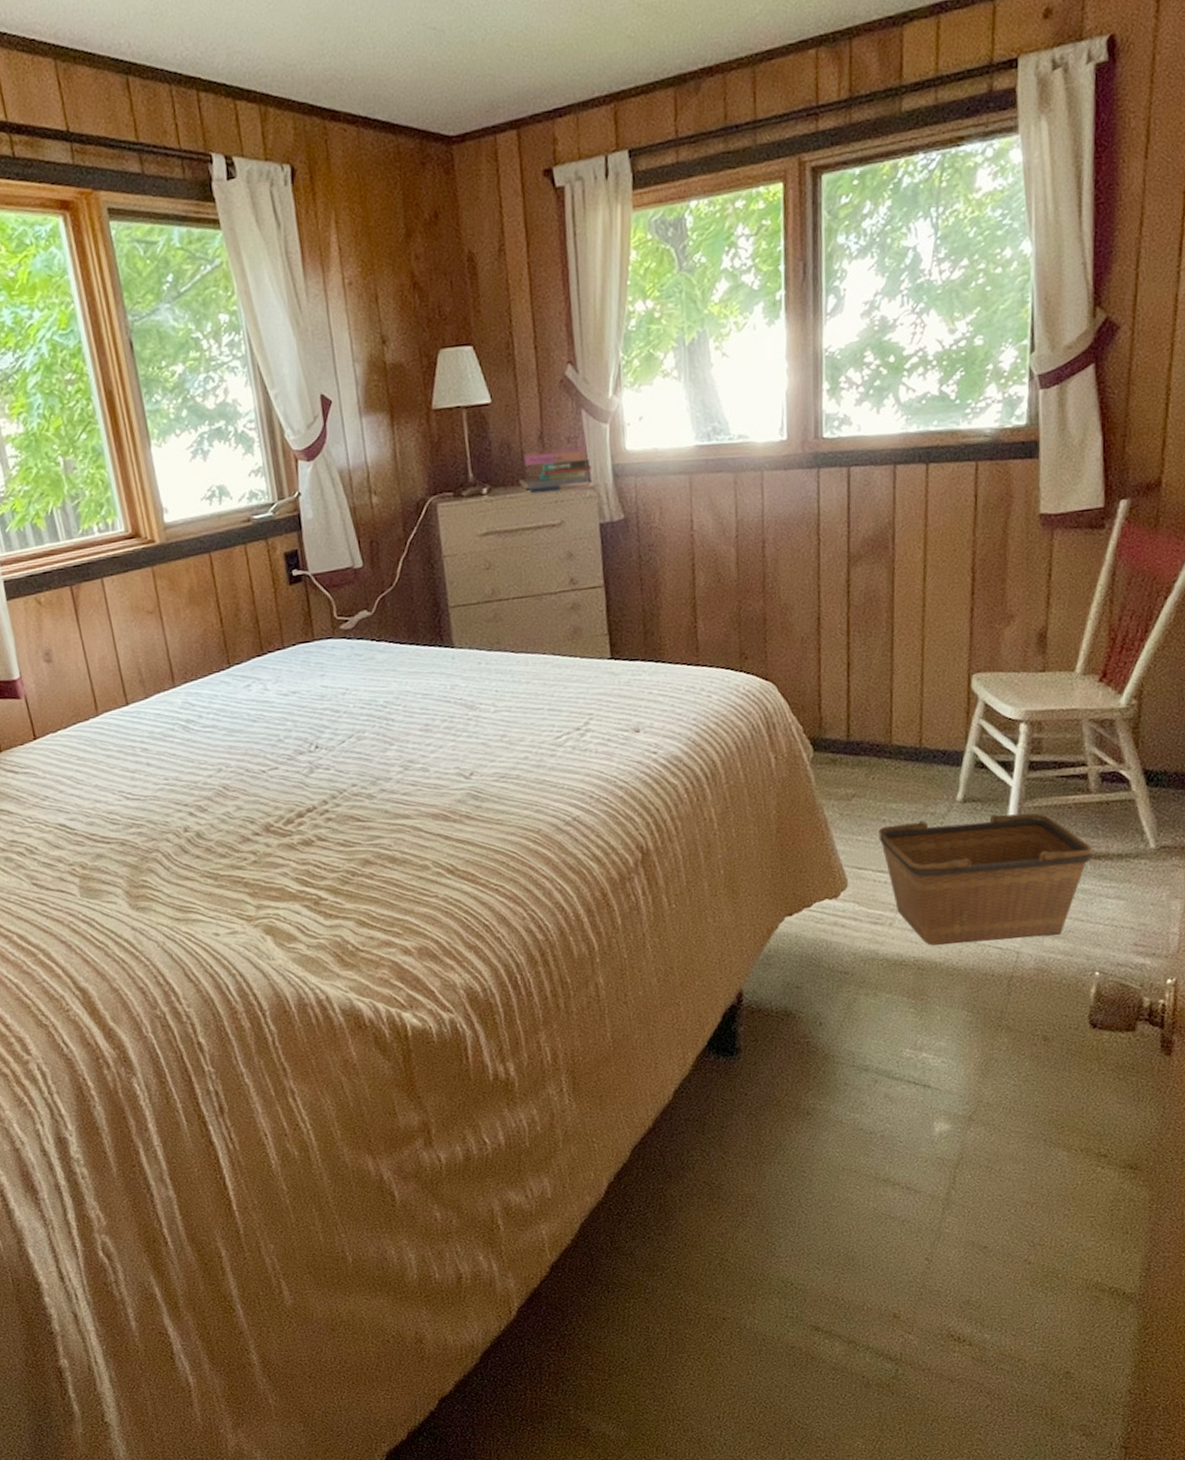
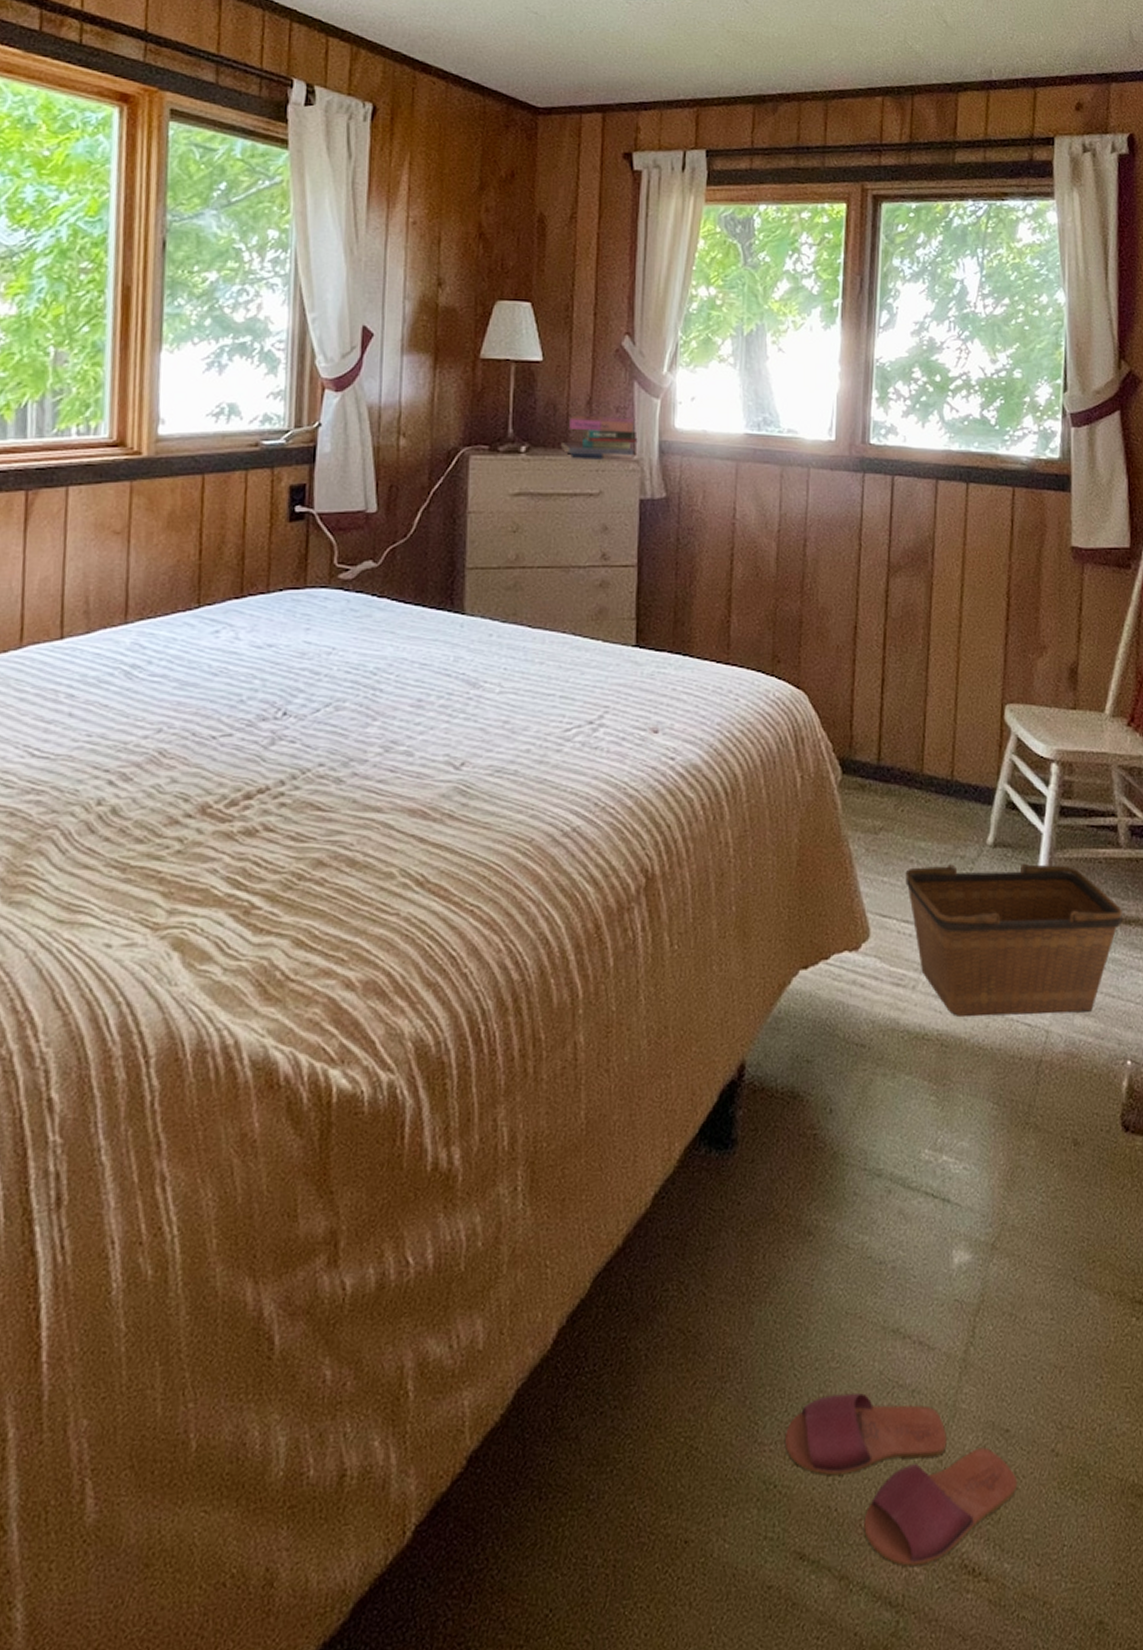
slippers: none [798,1222,995,1336] -> present [786,1392,1018,1567]

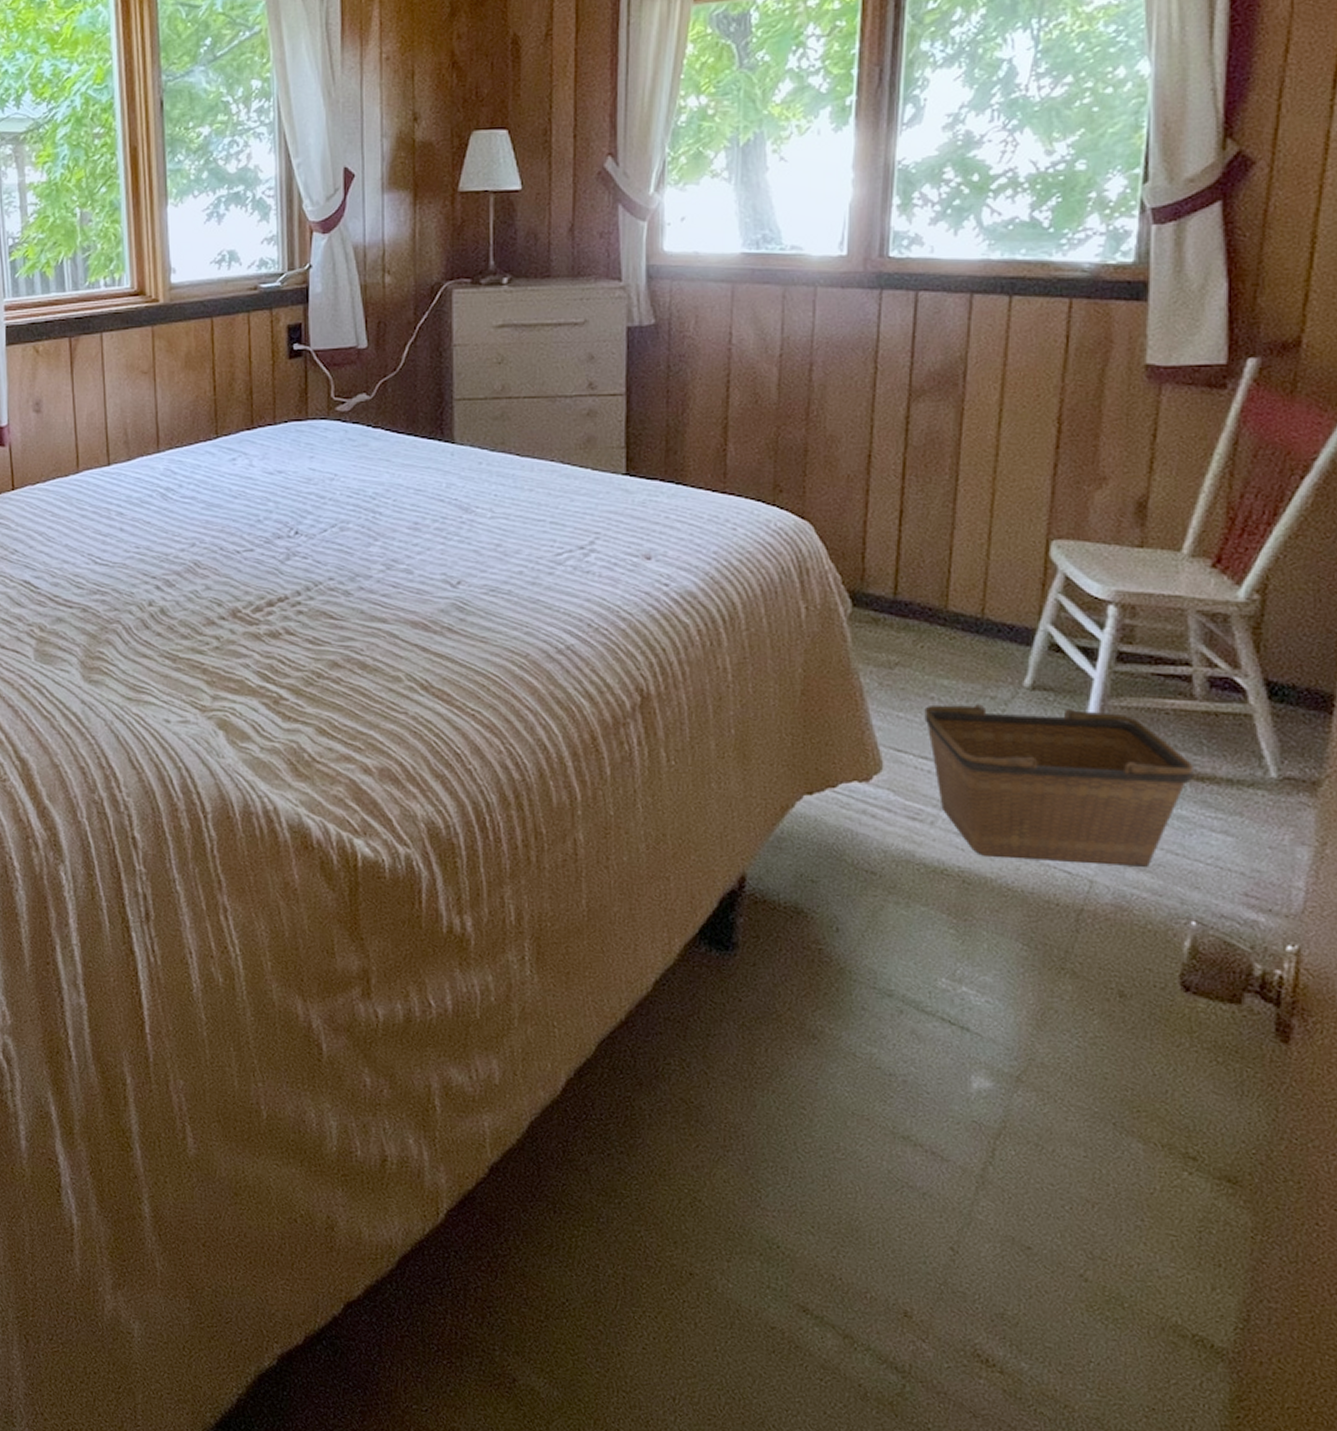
books: present [560,414,636,462] -> none [542,242,622,289]
slippers: present [786,1392,1018,1567] -> none [789,1180,1039,1345]

